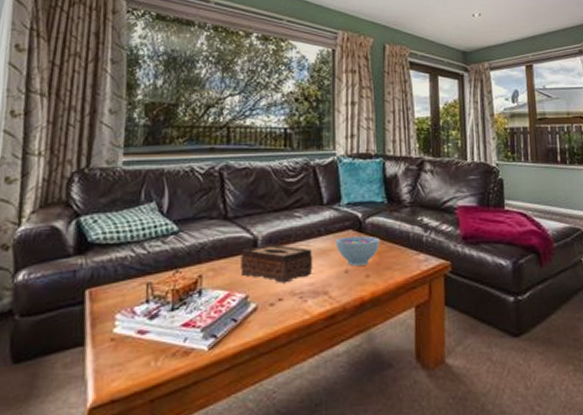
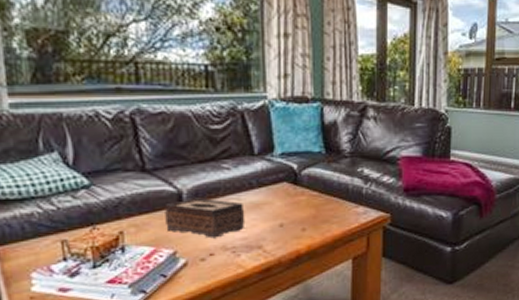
bowl: present [335,235,380,266] -> none [268,188,317,219]

